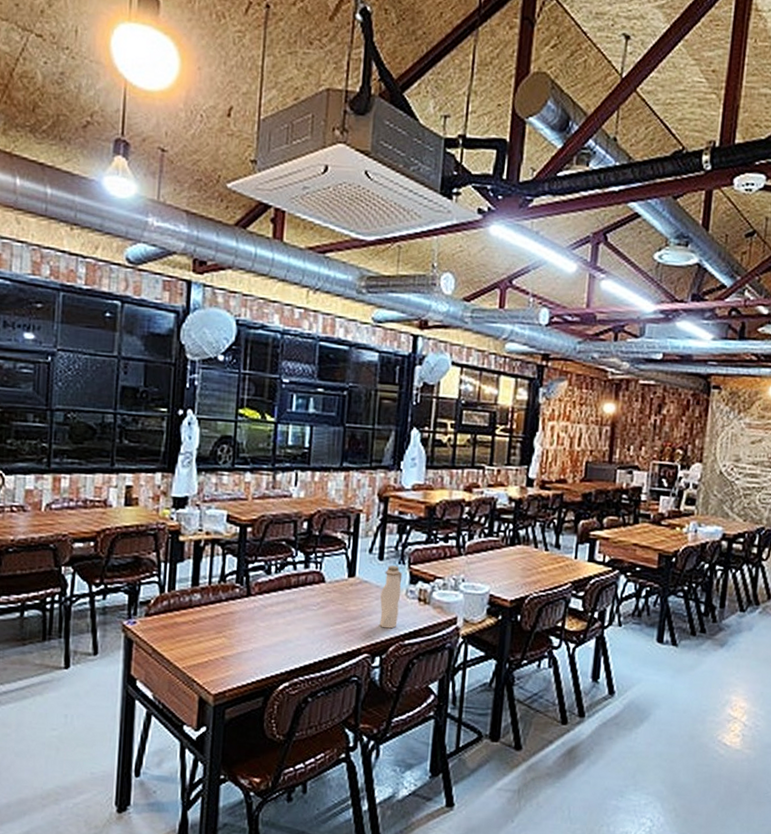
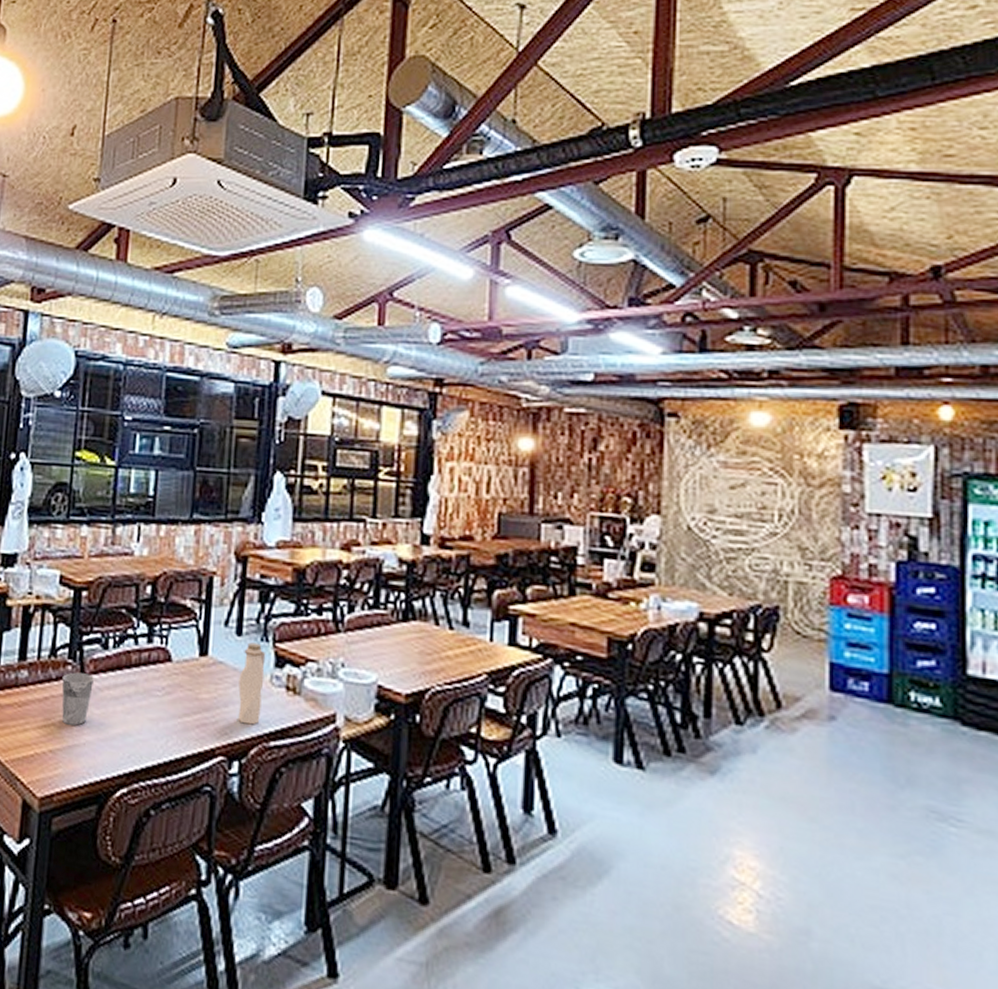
cup: none [231,594,259,636] -> present [61,672,94,726]

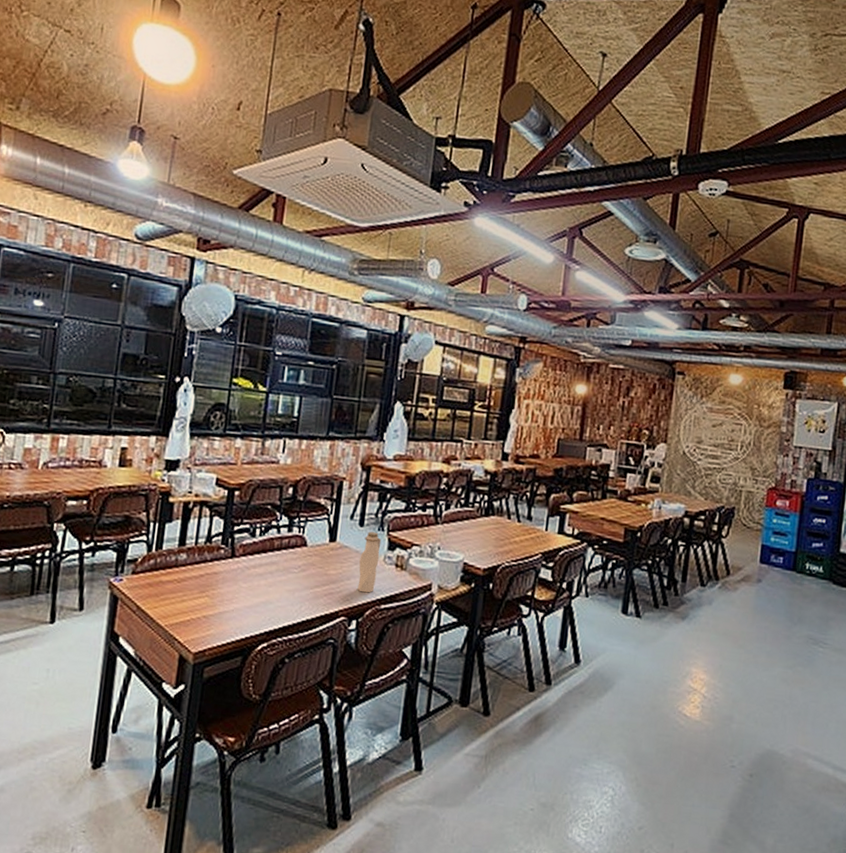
cup: present [61,672,94,726] -> none [214,555,242,597]

